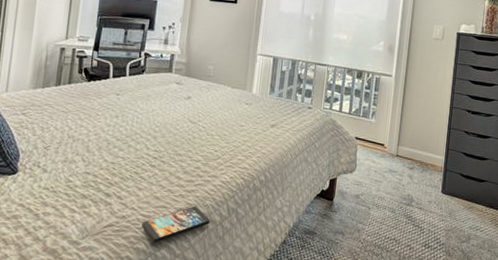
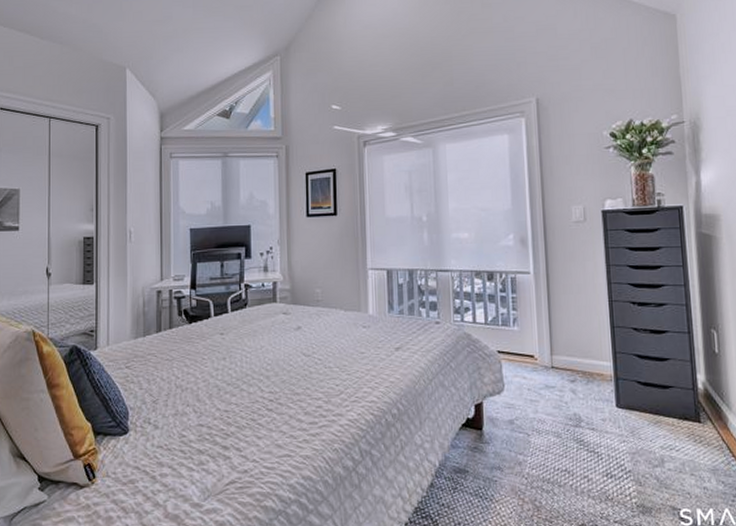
smartphone: present [142,206,210,243] -> none [266,451,342,498]

